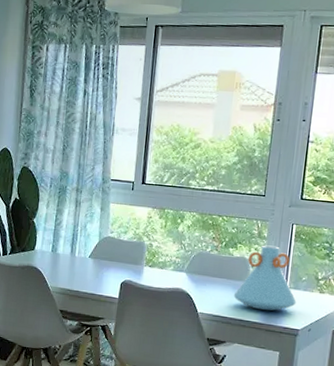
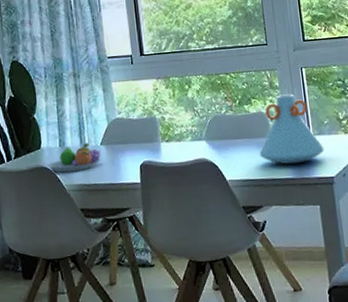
fruit bowl: none [37,253,87,277] -> present [47,143,101,173]

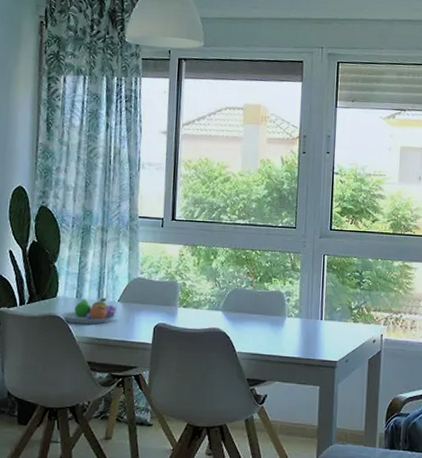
vase: present [259,94,325,165] -> none [271,277,333,345]

